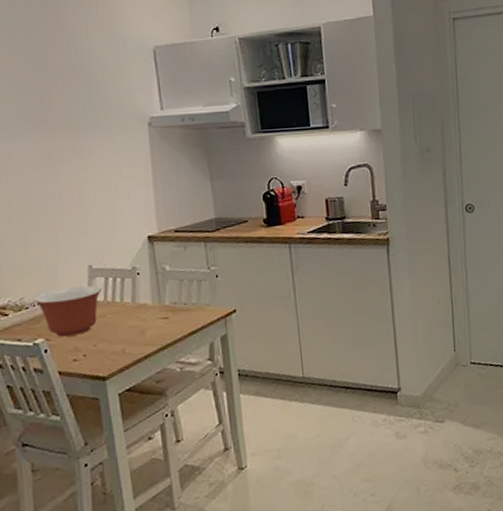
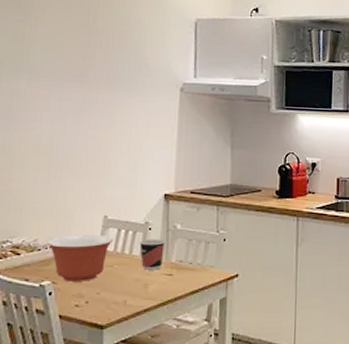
cup: none [129,282,157,316] -> present [139,239,166,270]

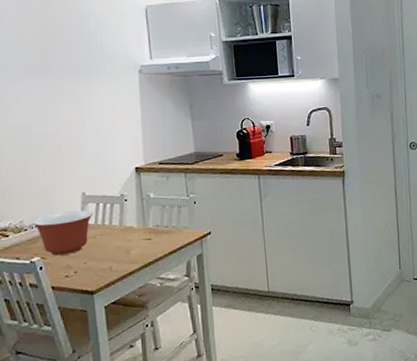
cup: present [139,239,166,270] -> none [117,208,142,237]

